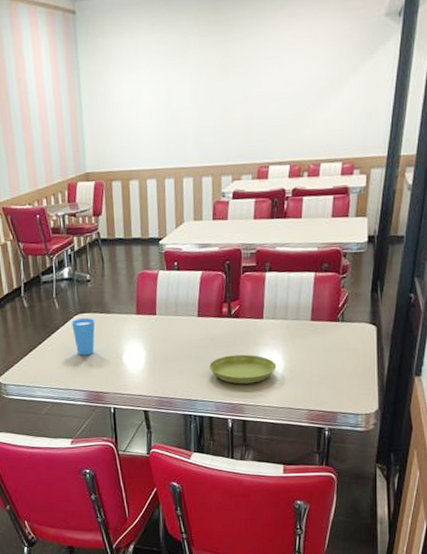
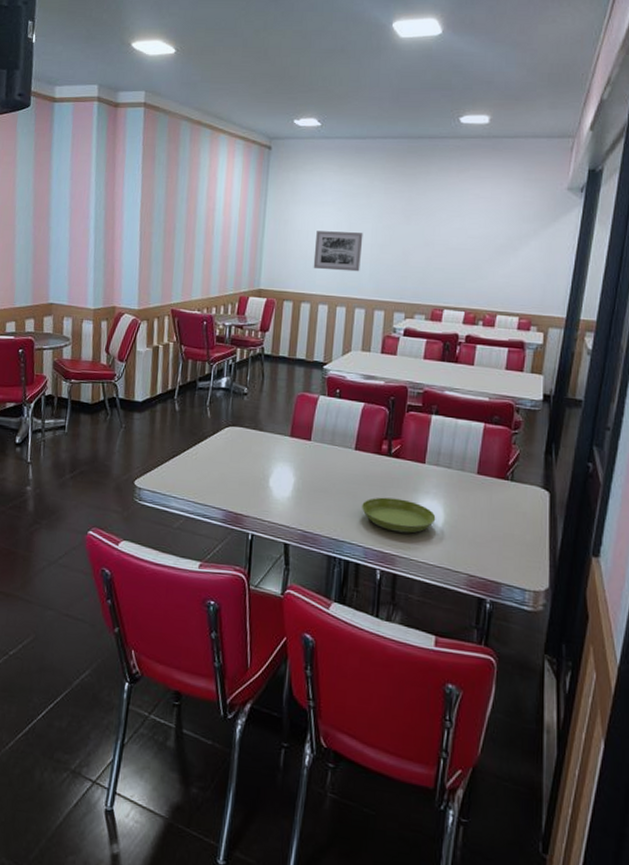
cup: present [71,317,95,356] -> none [220,430,246,472]
wall art: none [135,96,184,143] -> present [313,231,363,272]

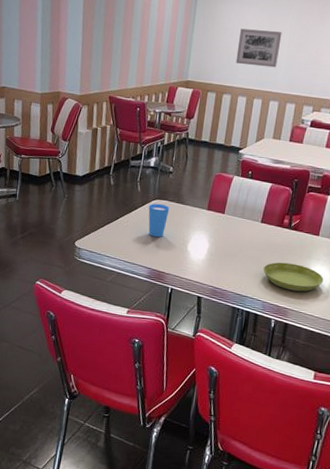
cup: none [220,430,246,472] -> present [148,203,170,238]

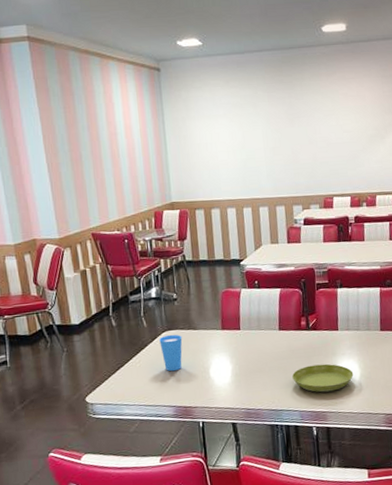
wall art: present [235,28,282,68] -> none [214,139,258,177]

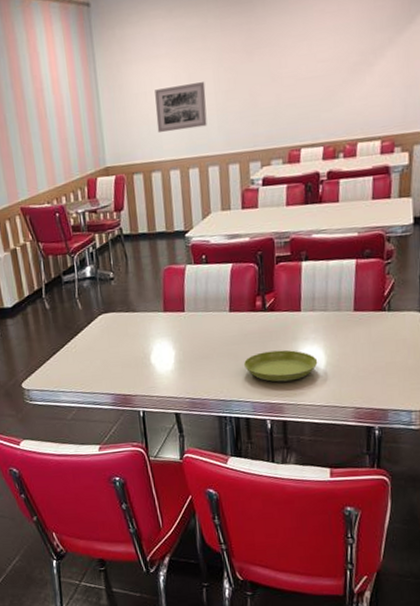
cup: present [159,334,183,372] -> none [95,317,121,358]
wall art: none [214,139,258,177] -> present [155,82,207,133]

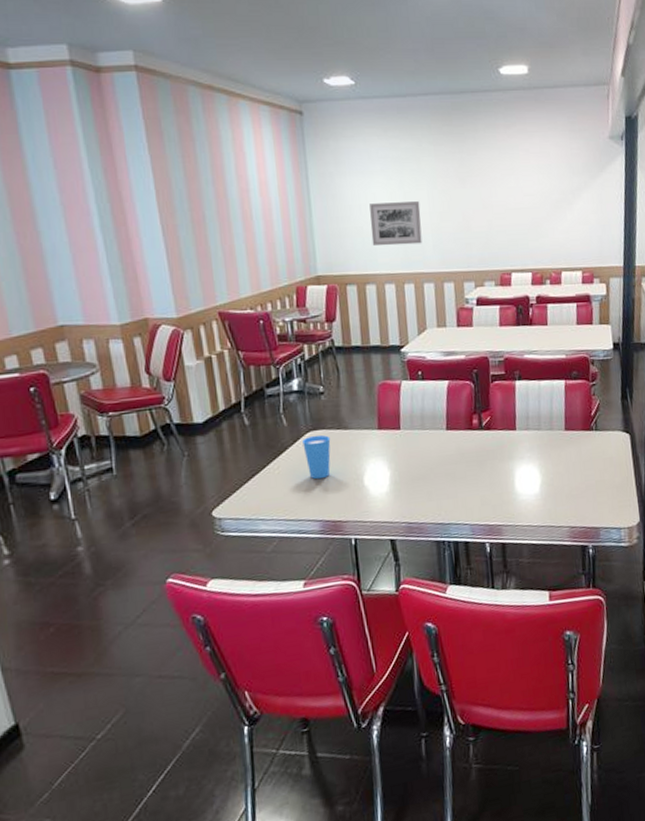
cup: none [95,317,121,358] -> present [302,435,331,480]
saucer: present [244,349,318,382] -> none [462,469,534,503]

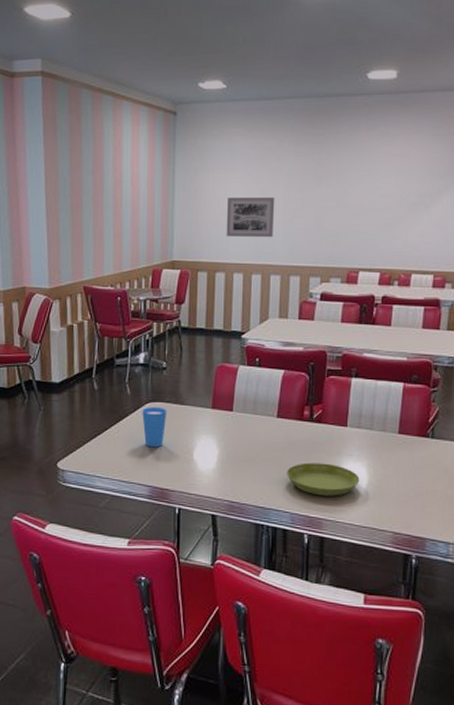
saucer: none [462,469,534,503] -> present [287,462,360,496]

